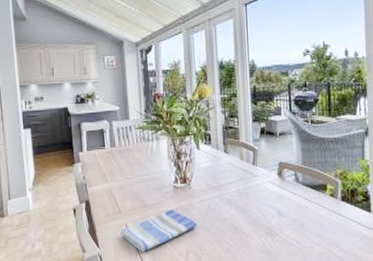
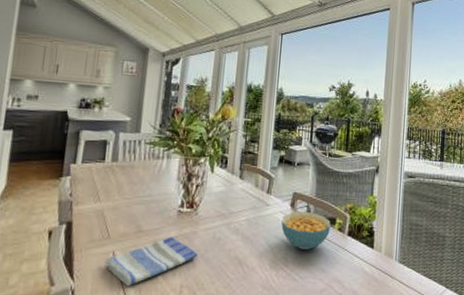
cereal bowl: none [271,180,322,216] -> present [281,212,331,250]

